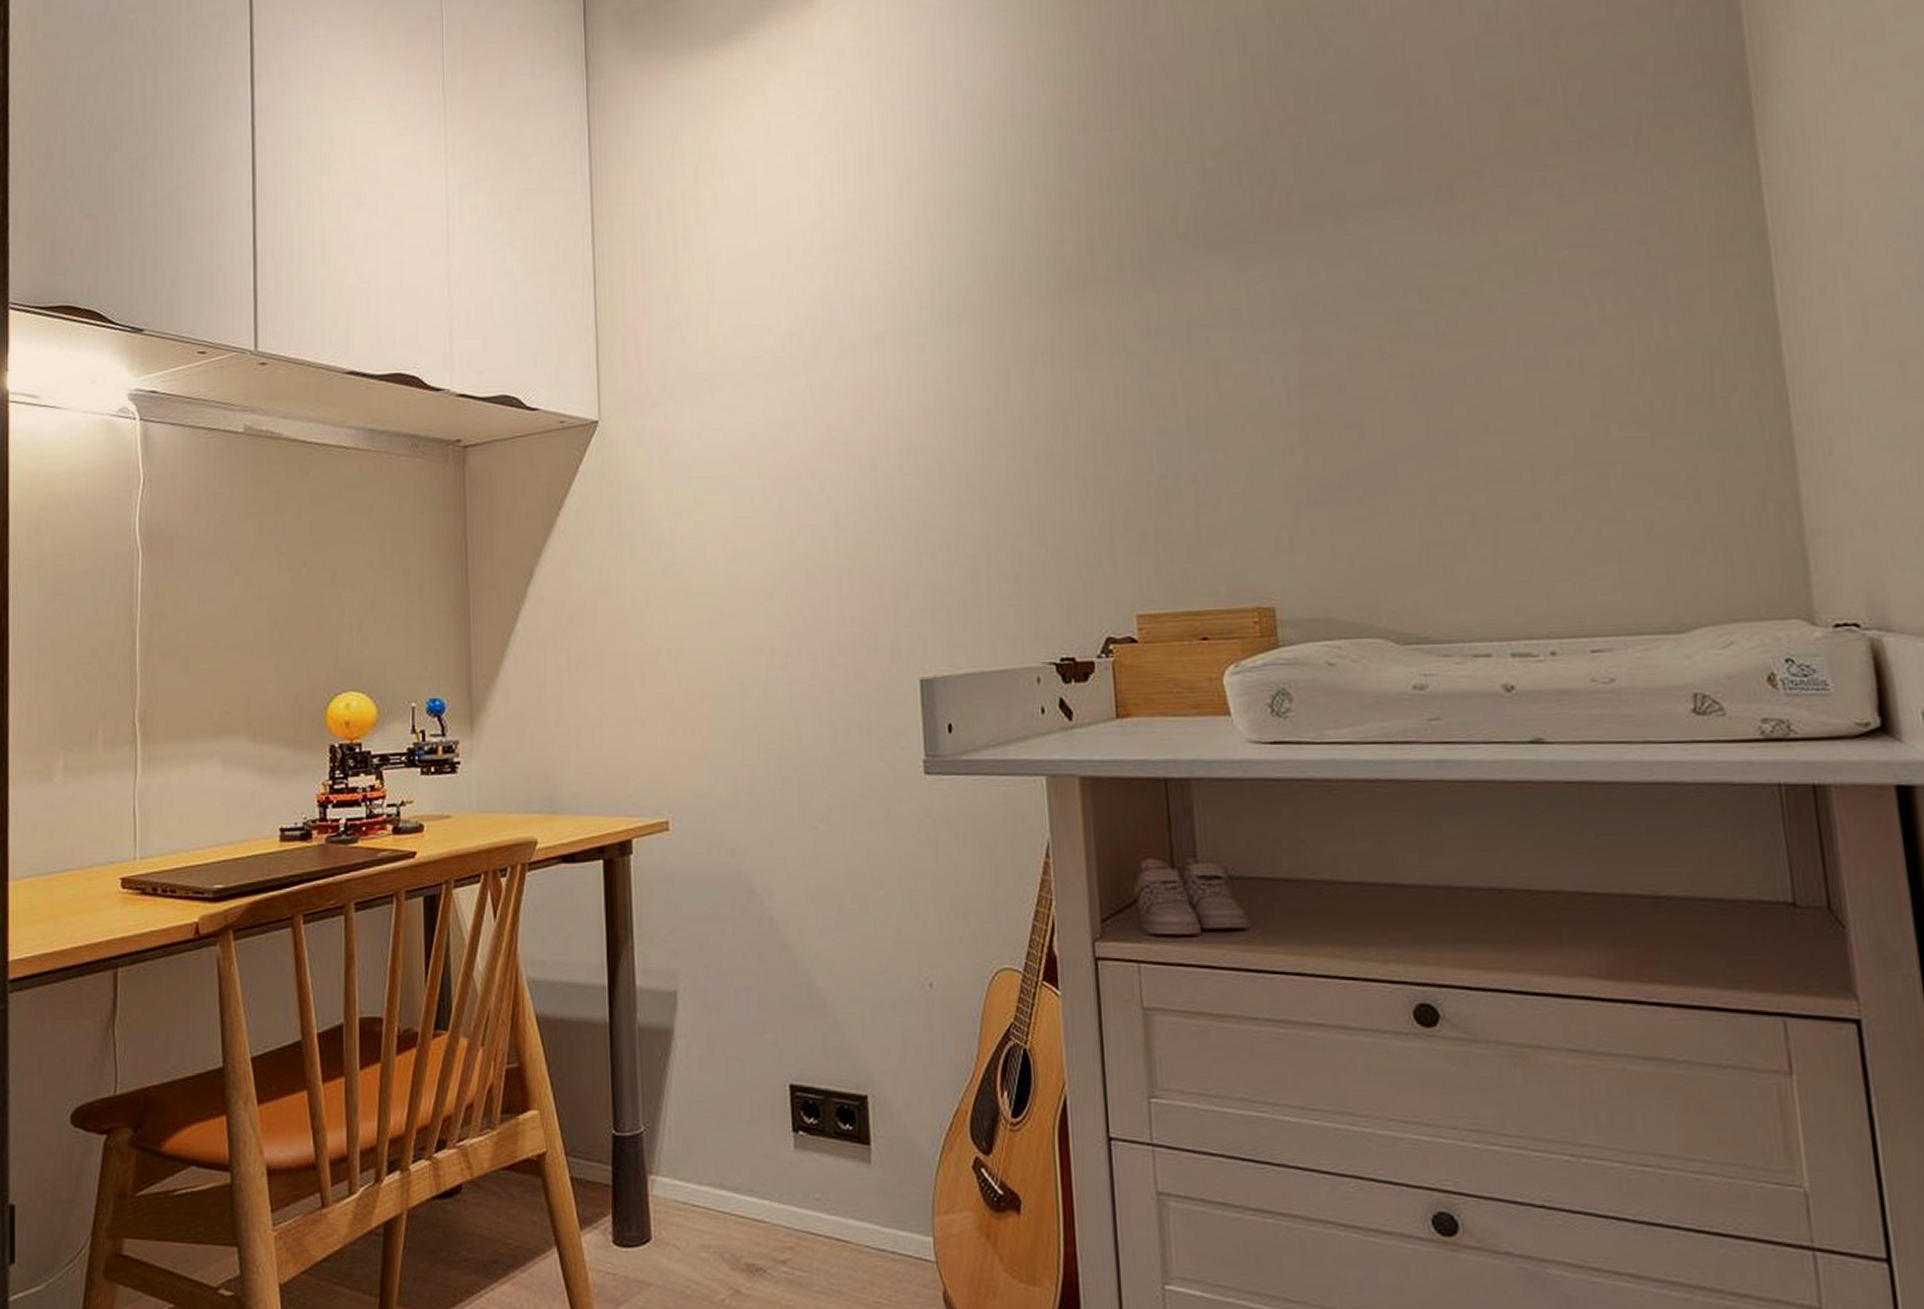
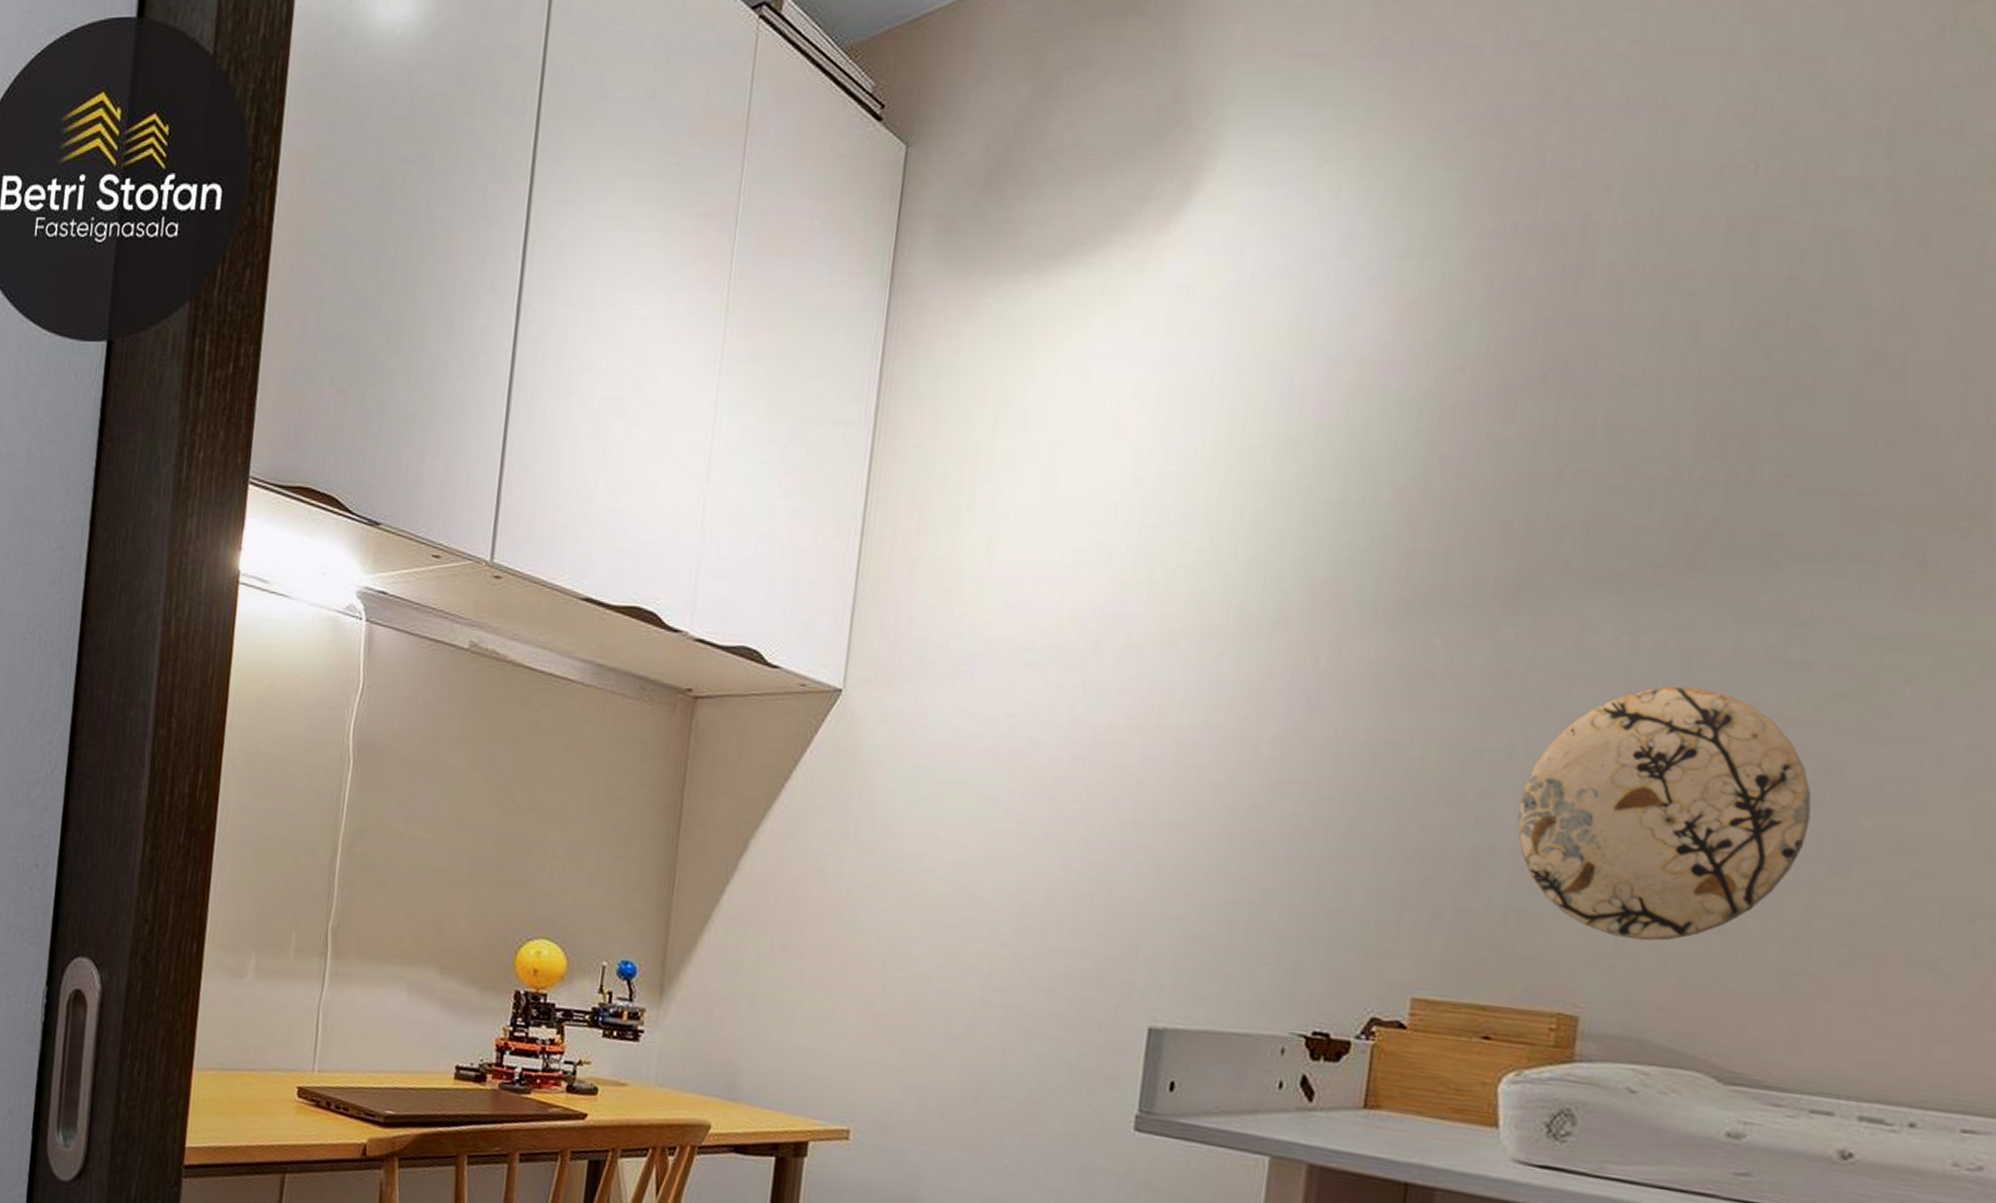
decorative plate: none [1189,321,1418,536] -> present [1517,686,1812,941]

